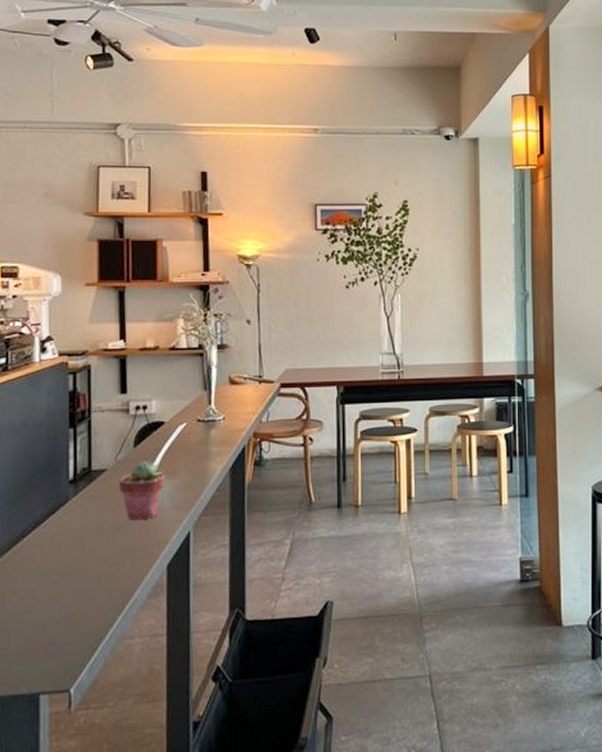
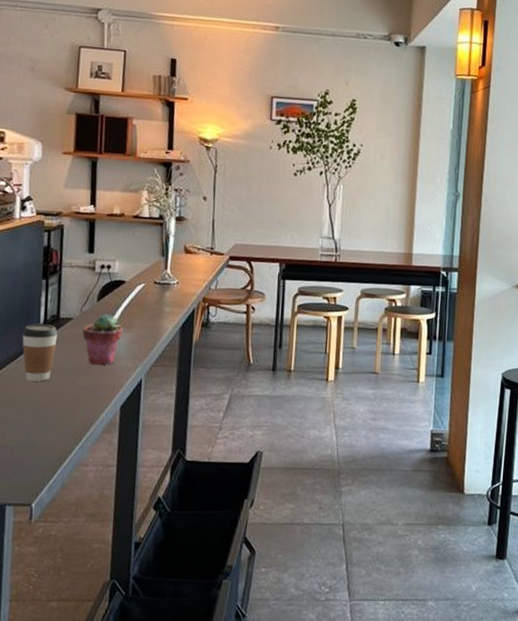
coffee cup: none [49,479,91,546] -> present [22,323,58,382]

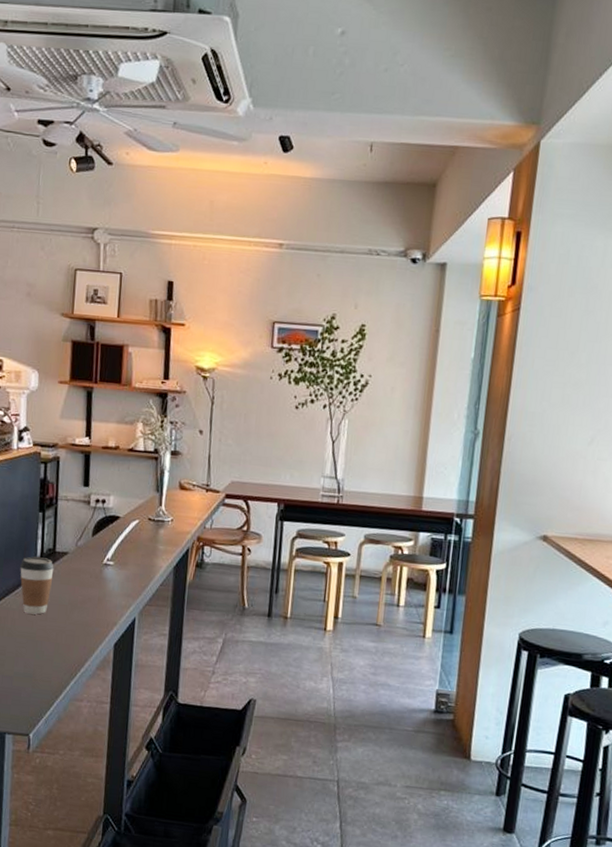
potted succulent: present [82,314,123,366] -> none [77,549,117,602]

